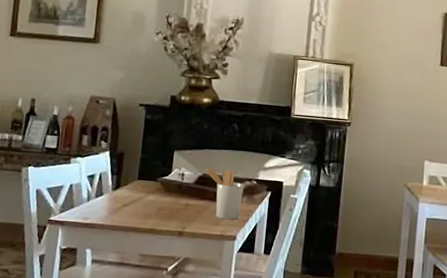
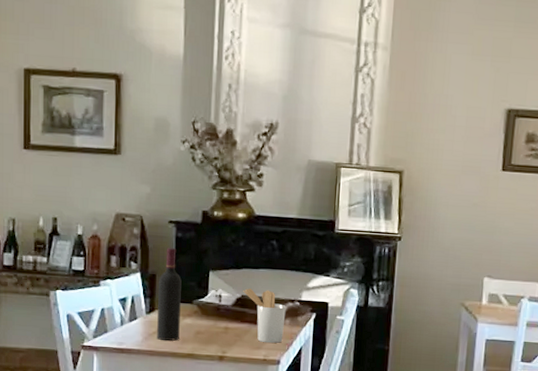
wine bottle: none [121,129,148,216] -> present [157,248,182,341]

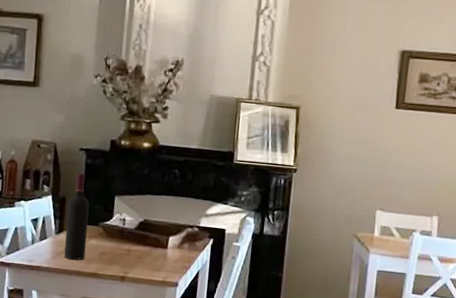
utensil holder: present [243,288,286,344] -> none [146,213,186,266]

